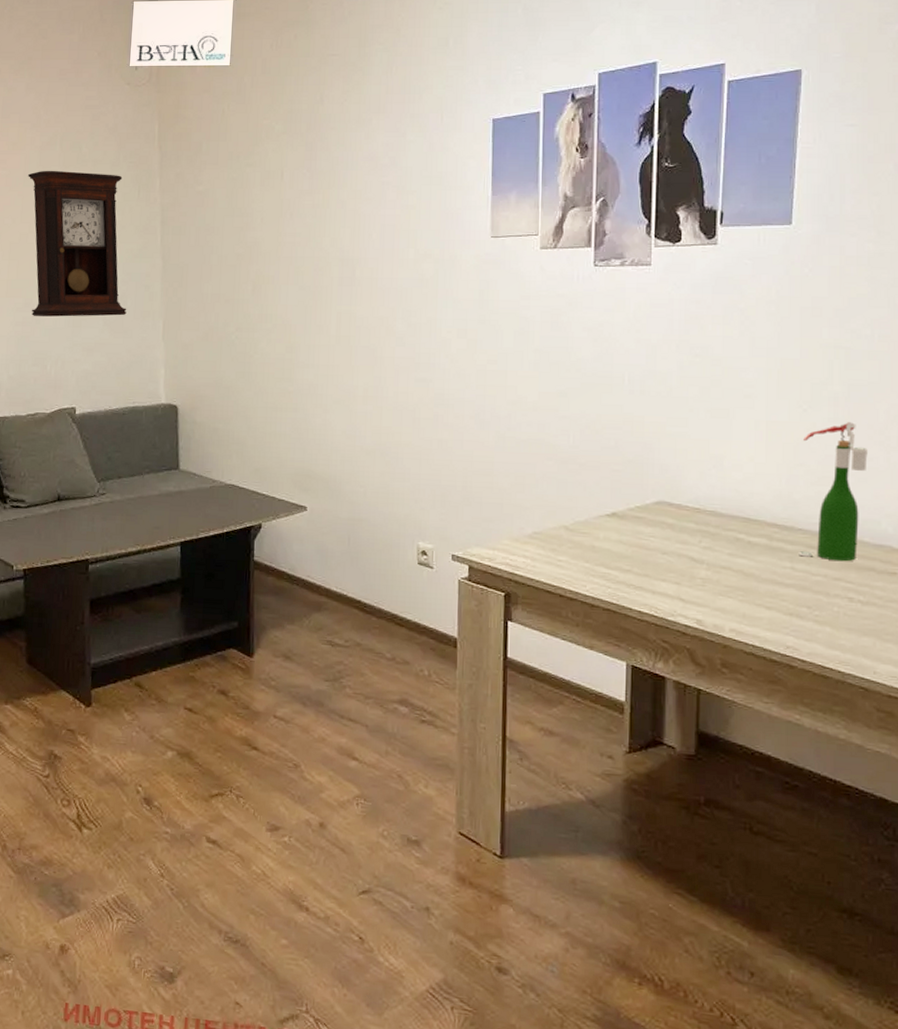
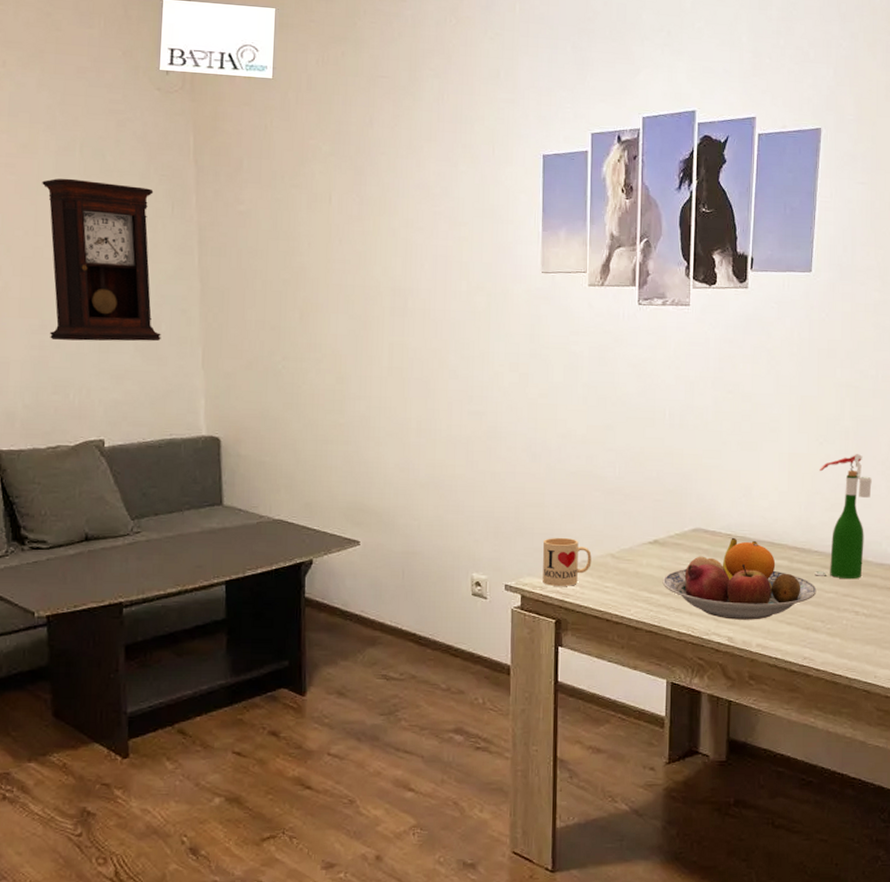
mug: none [491,507,544,558] -> present [543,537,592,586]
fruit bowl: none [621,511,801,603] -> present [662,537,817,620]

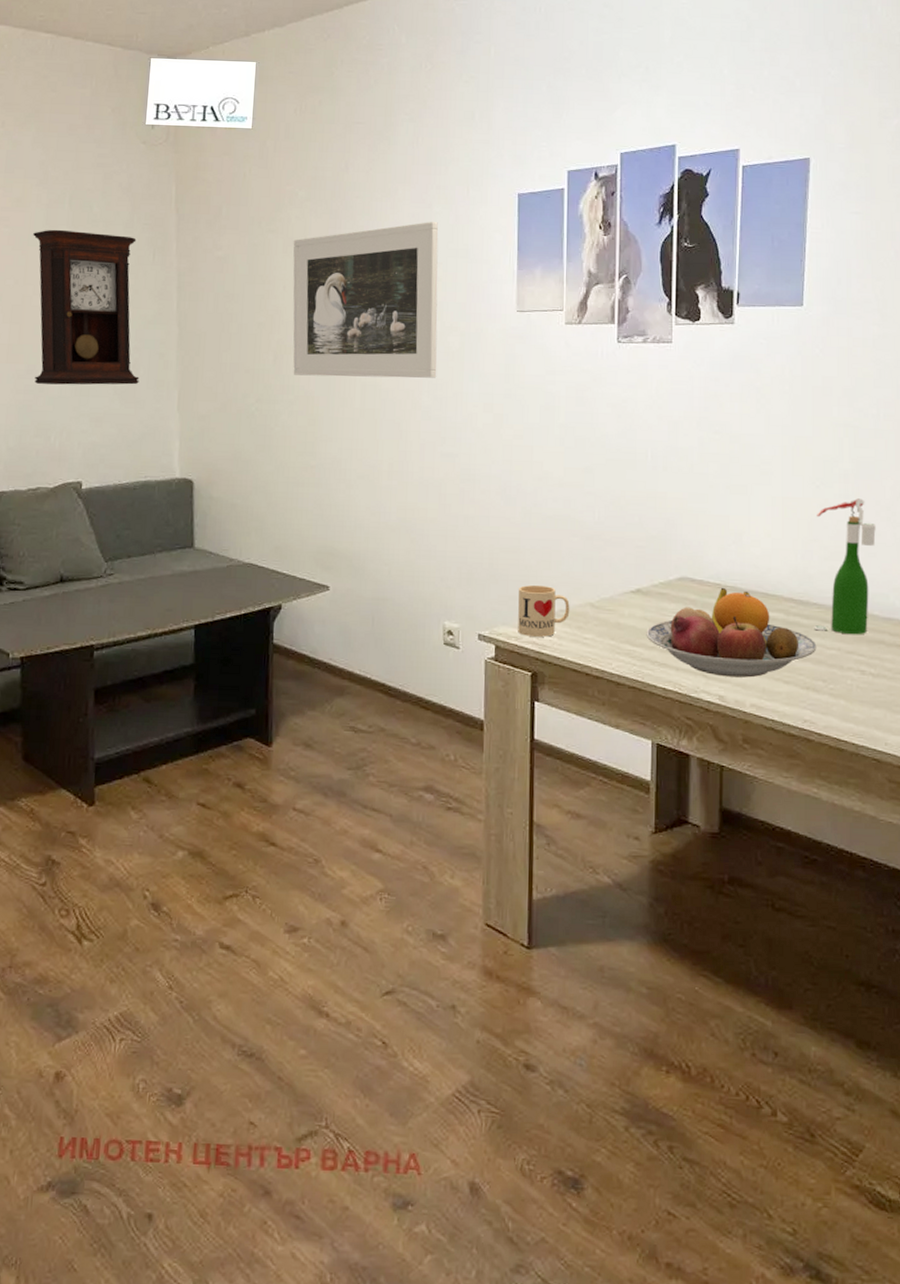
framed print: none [317,180,464,338] -> present [293,221,439,378]

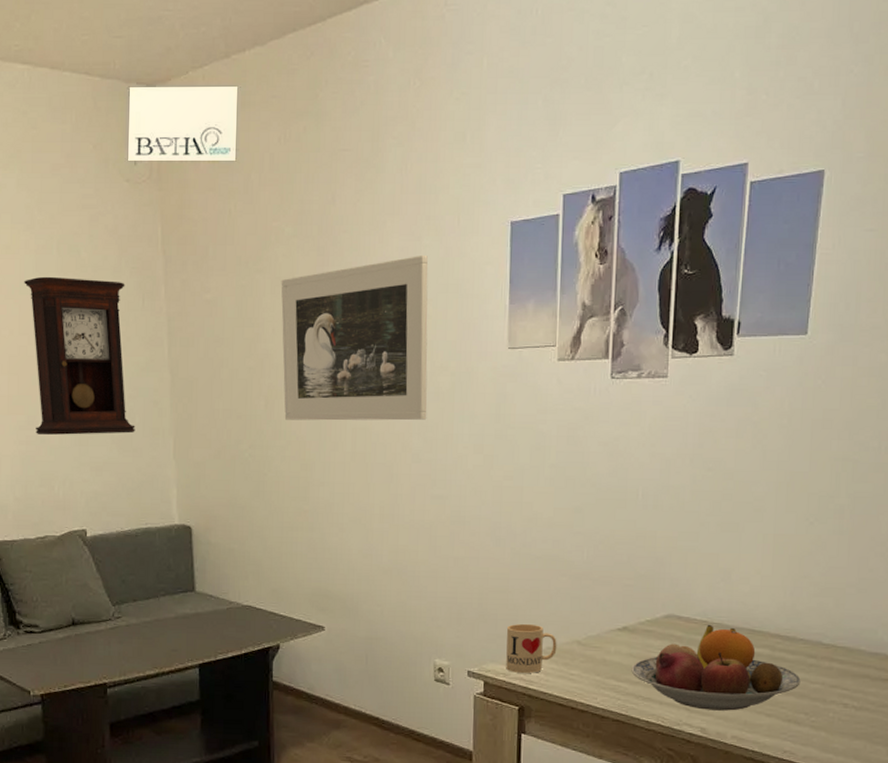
wine bottle: present [814,498,876,635] -> none [799,534,869,670]

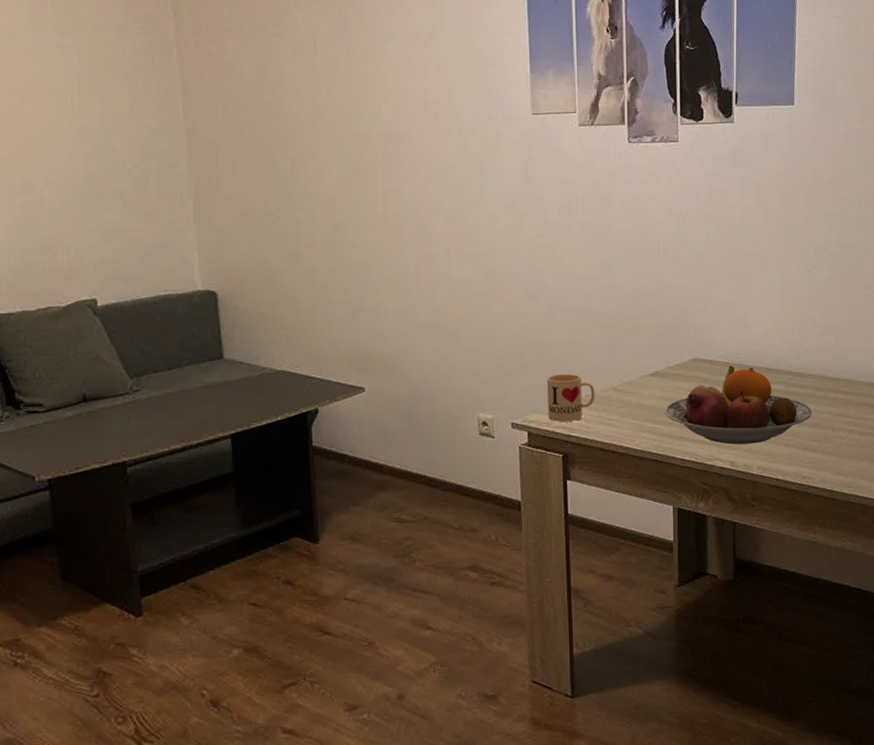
pendulum clock: present [24,276,135,435] -> none [14,33,149,199]
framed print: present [281,254,428,421] -> none [302,24,458,183]

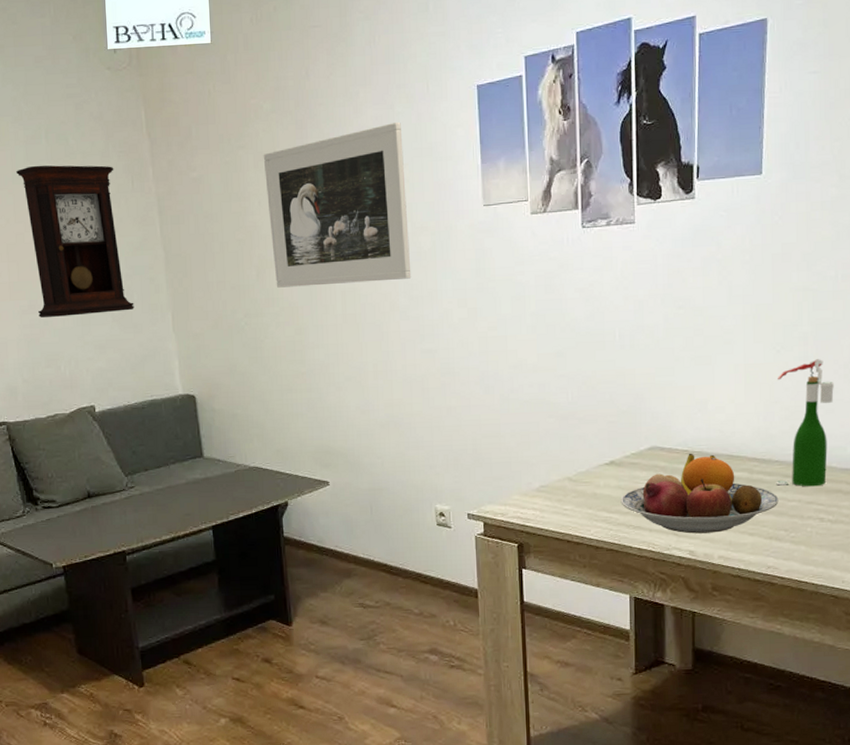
pendulum clock: none [14,33,149,199] -> present [16,165,134,317]
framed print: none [302,24,458,183] -> present [263,121,412,288]
mug: present [547,373,595,421] -> none [502,464,550,512]
wine bottle: none [809,279,860,400] -> present [776,359,834,487]

